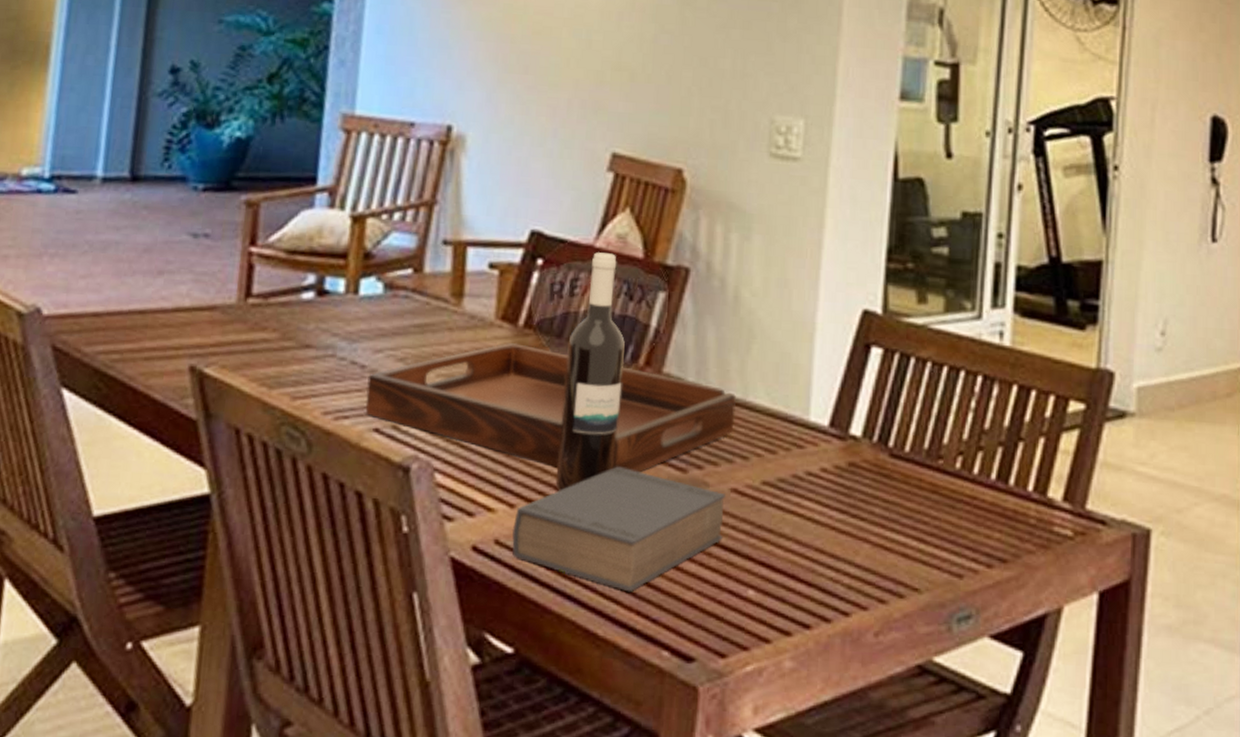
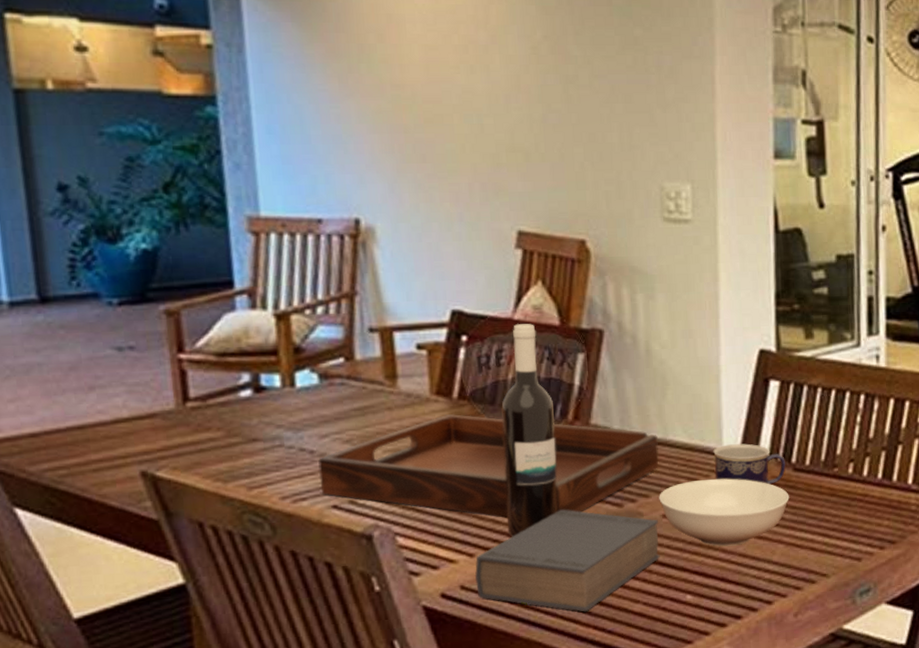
bowl: none [729,452,882,538] -> present [659,478,789,547]
cup: none [796,415,881,470] -> present [713,443,786,485]

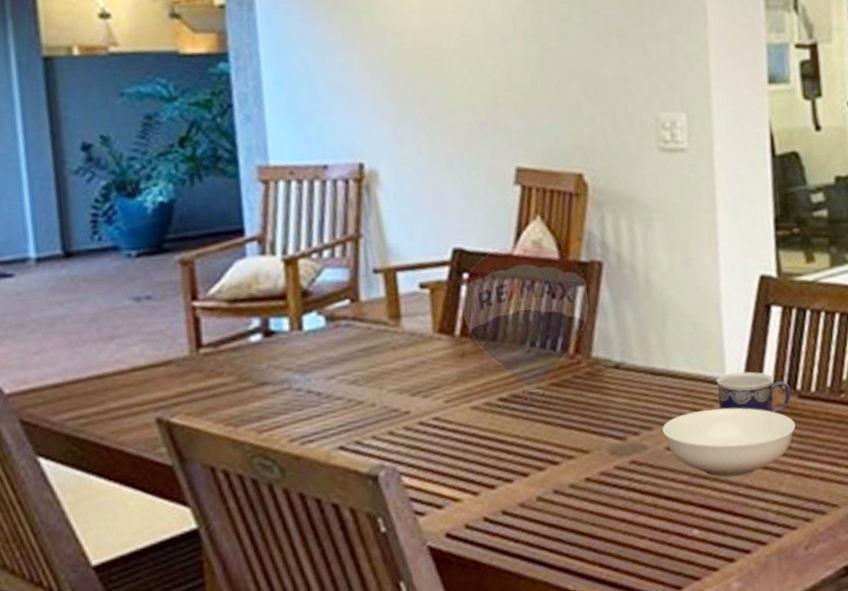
serving tray: present [318,413,659,518] -> none [325,351,661,455]
book: present [474,509,660,612] -> none [479,444,665,550]
wine bottle: present [501,324,558,537] -> none [503,258,561,474]

